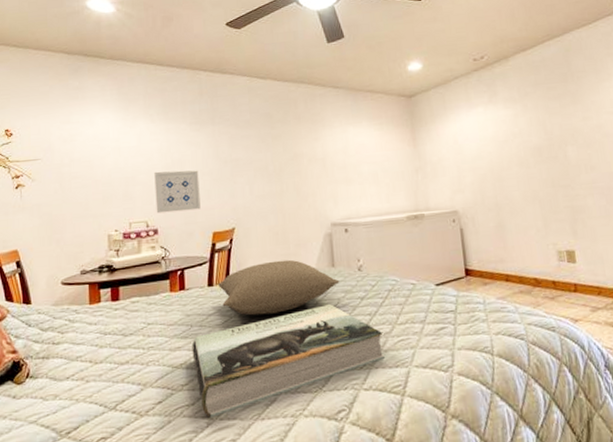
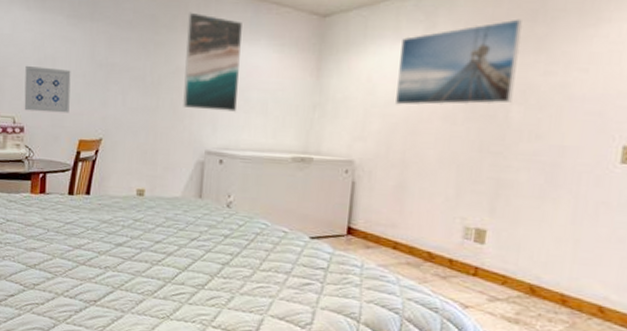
book: present [192,304,385,417] -> none [46,235,241,320]
pillow: present [218,259,340,316] -> none [79,180,205,235]
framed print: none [297,106,353,188] -> present [182,12,242,112]
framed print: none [474,81,566,159] -> present [396,19,523,106]

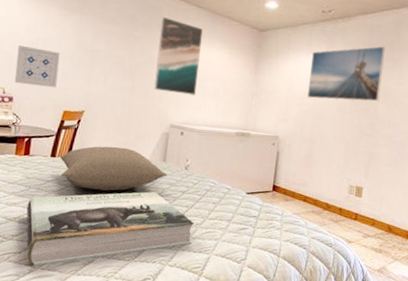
book: none [46,235,241,320] -> present [26,191,194,266]
pillow: none [79,180,205,235] -> present [60,146,167,191]

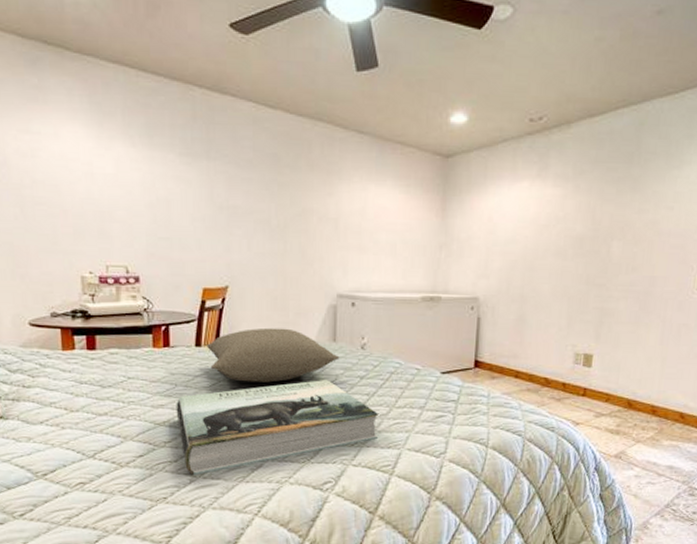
wall art: present [14,45,60,88] -> none [135,208,190,261]
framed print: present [153,16,203,95] -> none [310,151,368,254]
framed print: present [307,46,386,102] -> none [514,161,622,243]

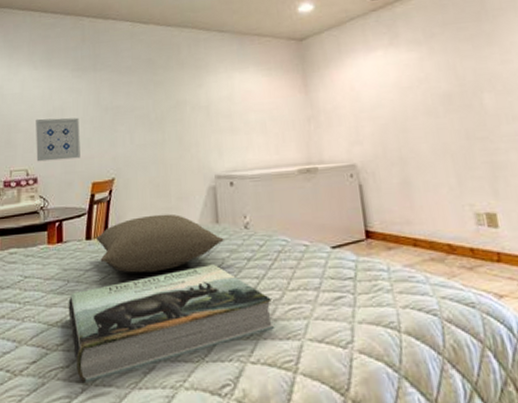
wall art: none [135,208,190,261] -> present [36,117,81,162]

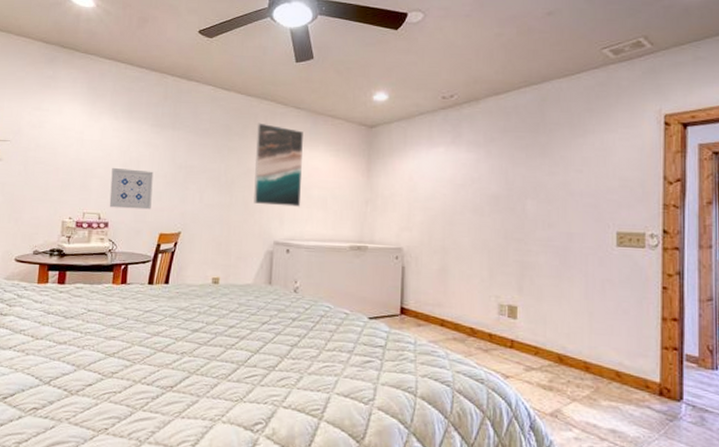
book: present [68,265,274,382] -> none [125,320,309,407]
pillow: present [96,214,224,273] -> none [158,269,274,320]
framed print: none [180,51,239,138] -> present [253,122,303,207]

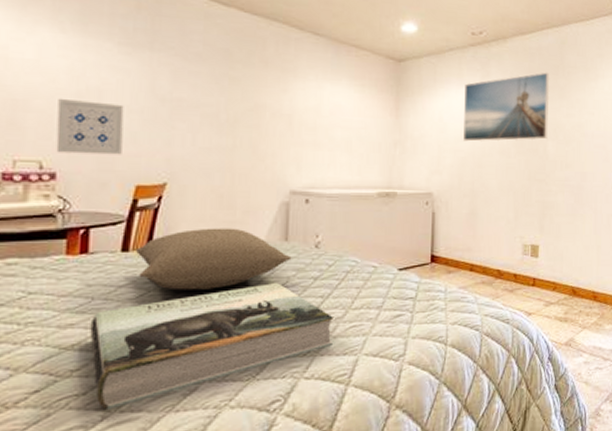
book: none [125,320,309,407] -> present [90,283,333,410]
pillow: none [158,269,274,320] -> present [136,228,292,290]
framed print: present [253,122,303,207] -> none [262,48,323,150]
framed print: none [434,130,529,200] -> present [463,72,550,142]

